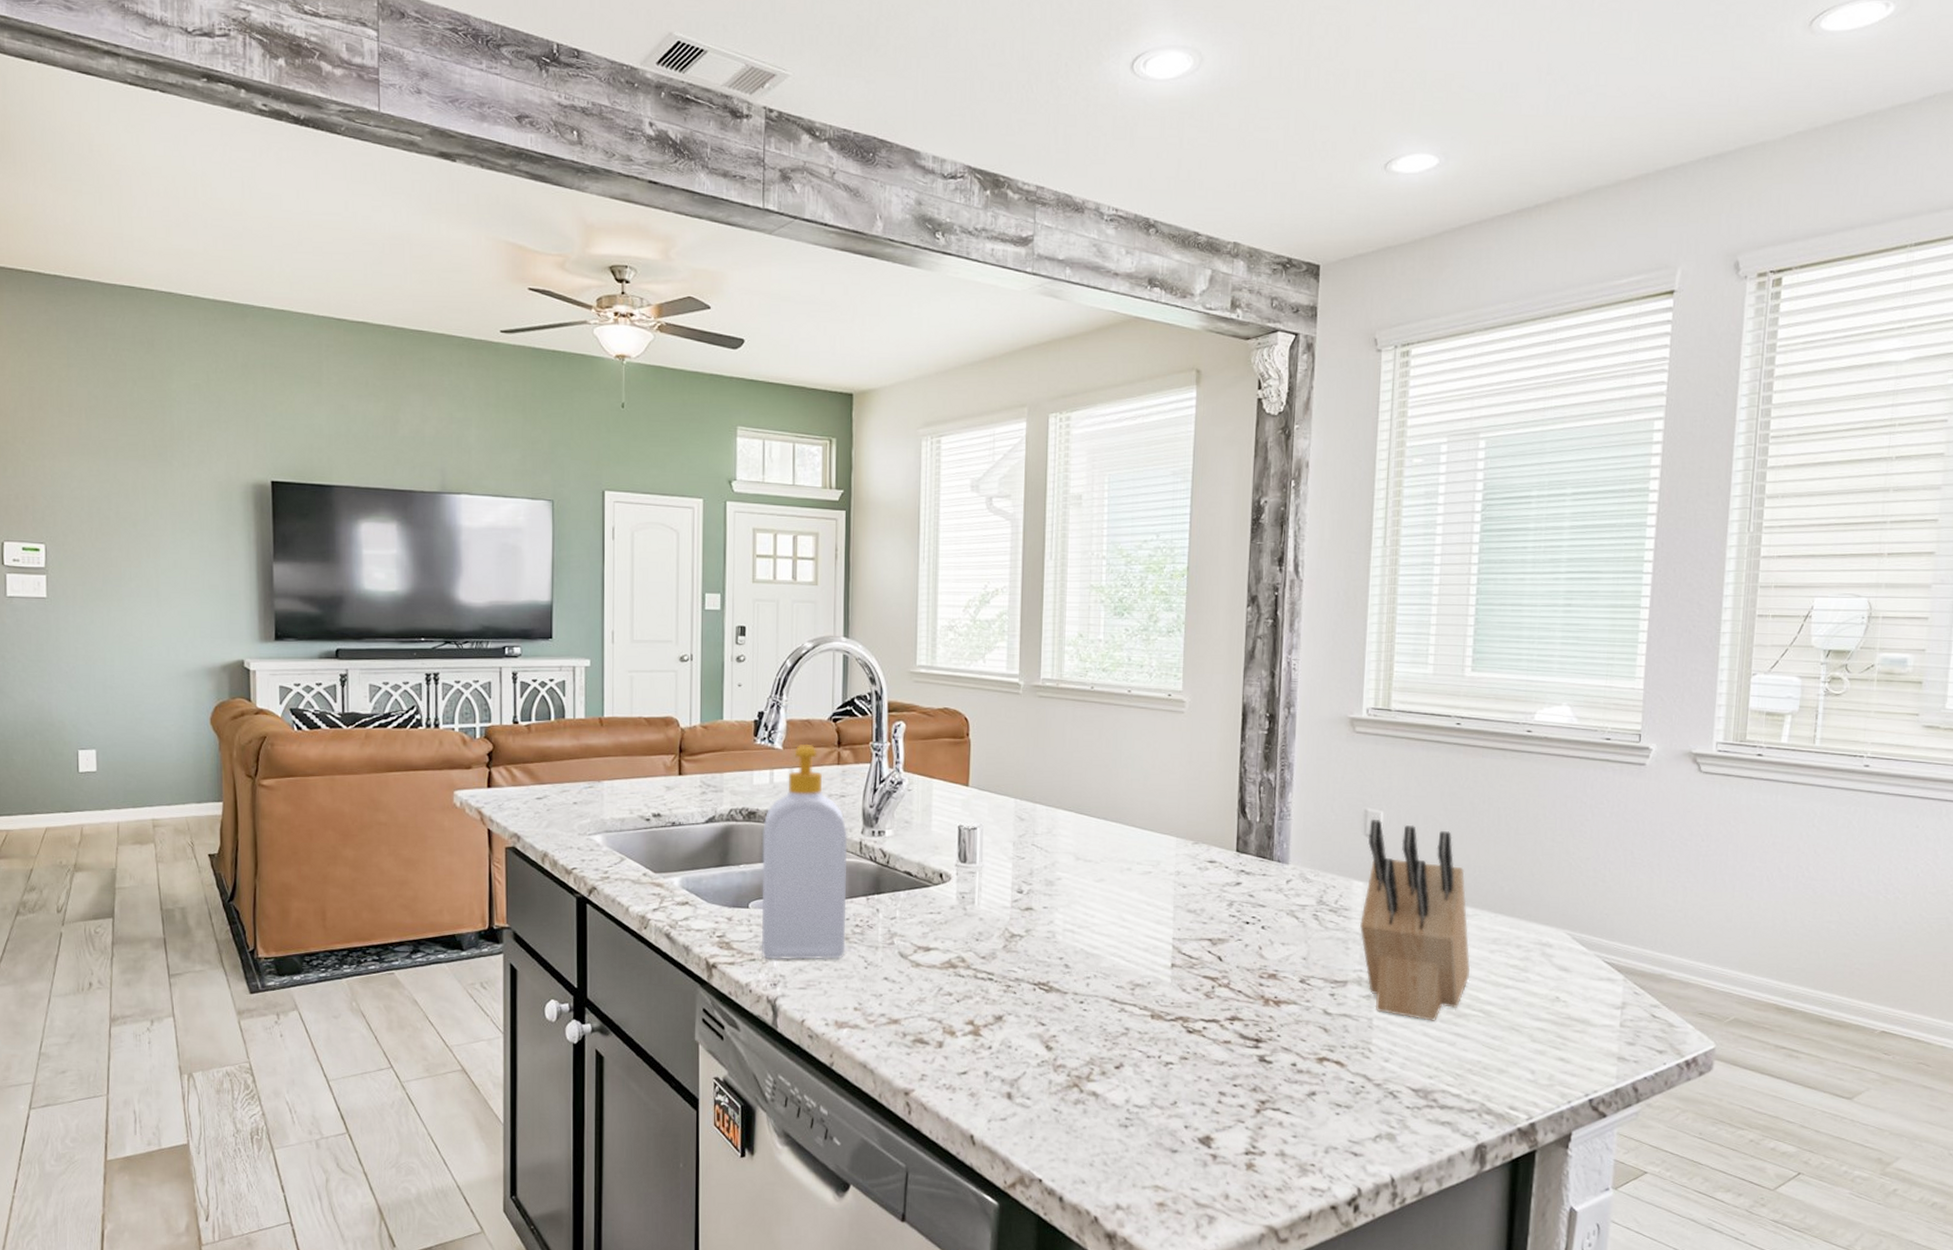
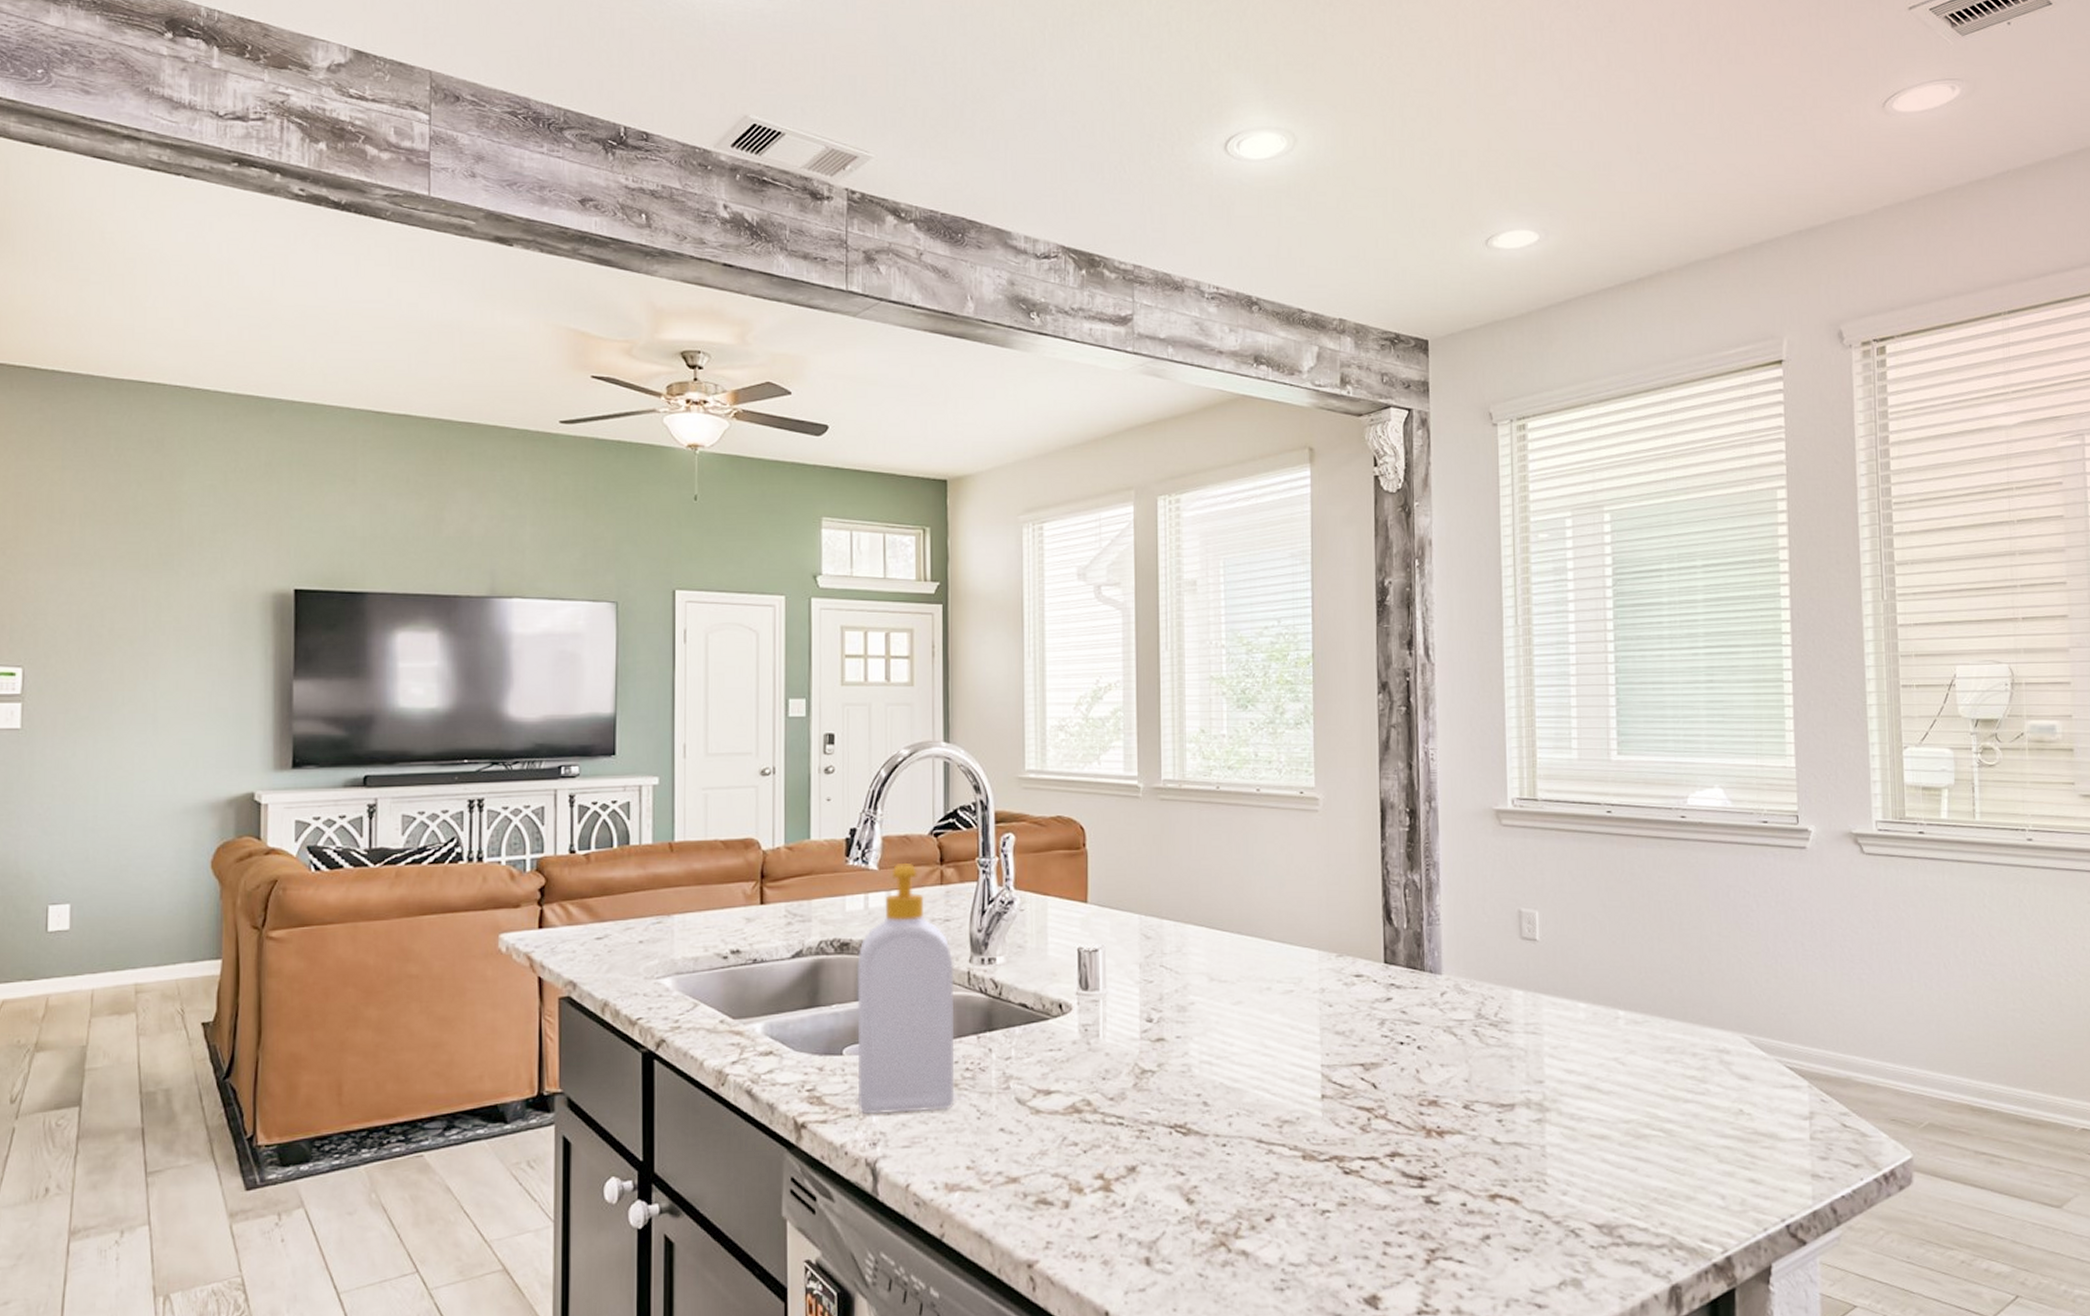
knife block: present [1360,820,1470,1021] -> none [1524,920,1646,1145]

